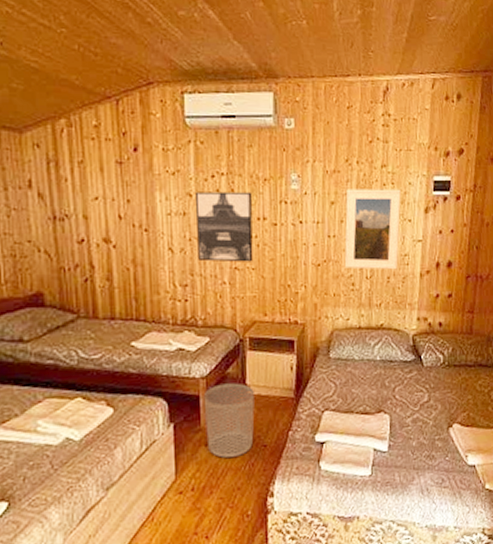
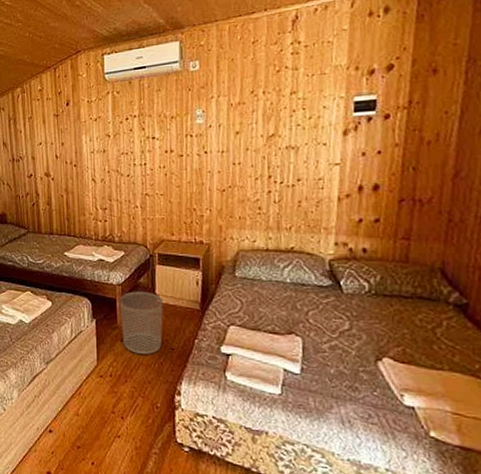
wall art: present [196,191,254,262] -> none [113,129,162,189]
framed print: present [344,189,401,270] -> none [250,113,314,194]

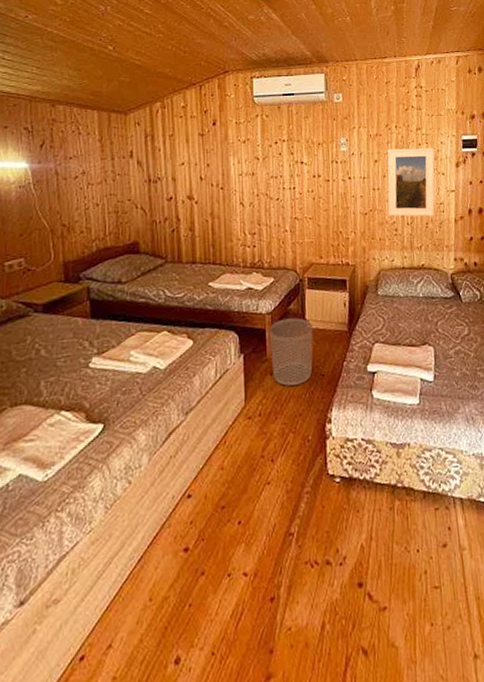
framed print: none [250,113,314,194] -> present [387,147,435,217]

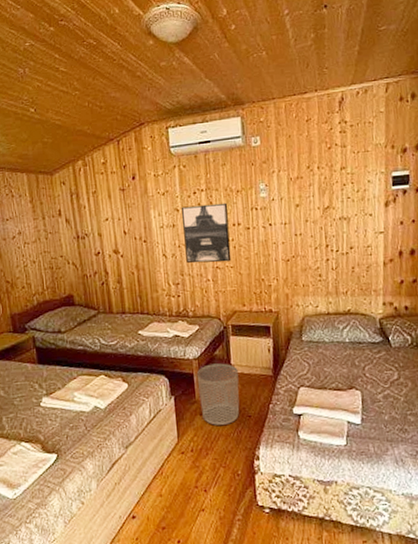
wall art: none [262,154,310,213] -> present [182,202,232,264]
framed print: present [387,147,435,217] -> none [309,187,362,262]

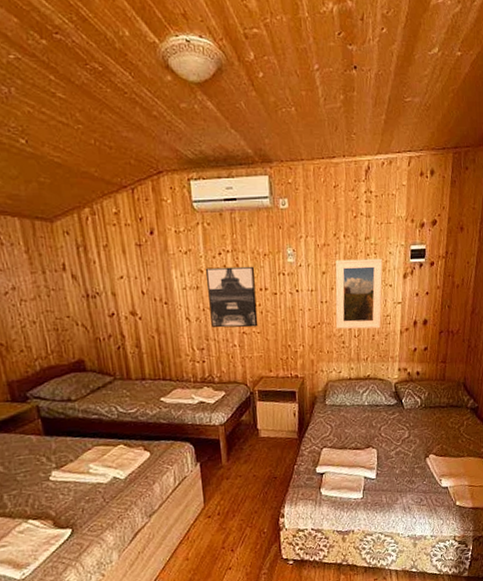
waste bin: present [196,363,240,426] -> none [222,428,266,488]
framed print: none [309,187,362,262] -> present [335,258,383,329]

